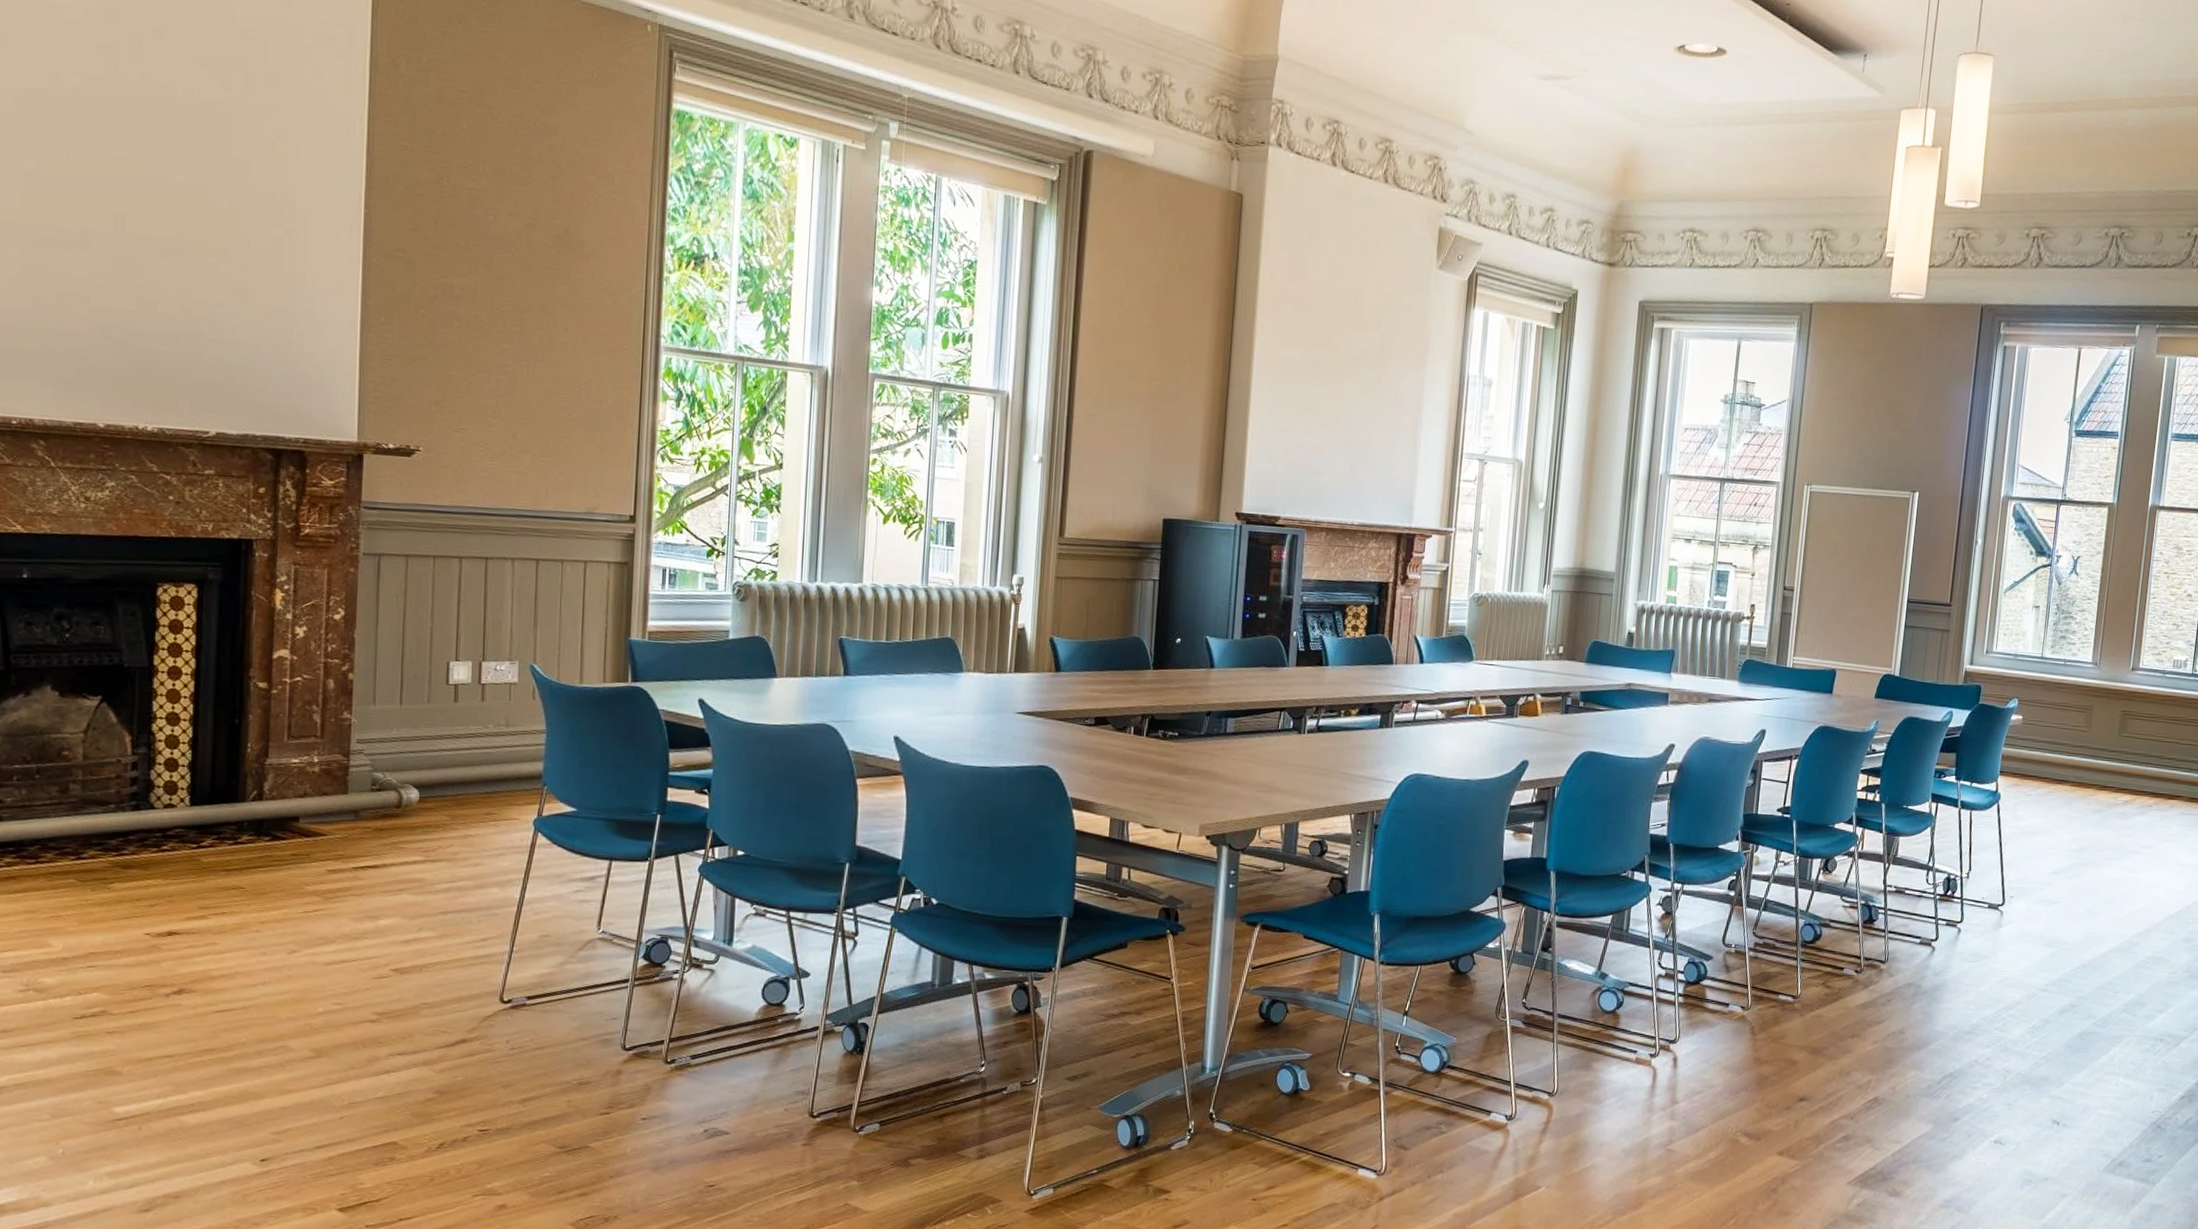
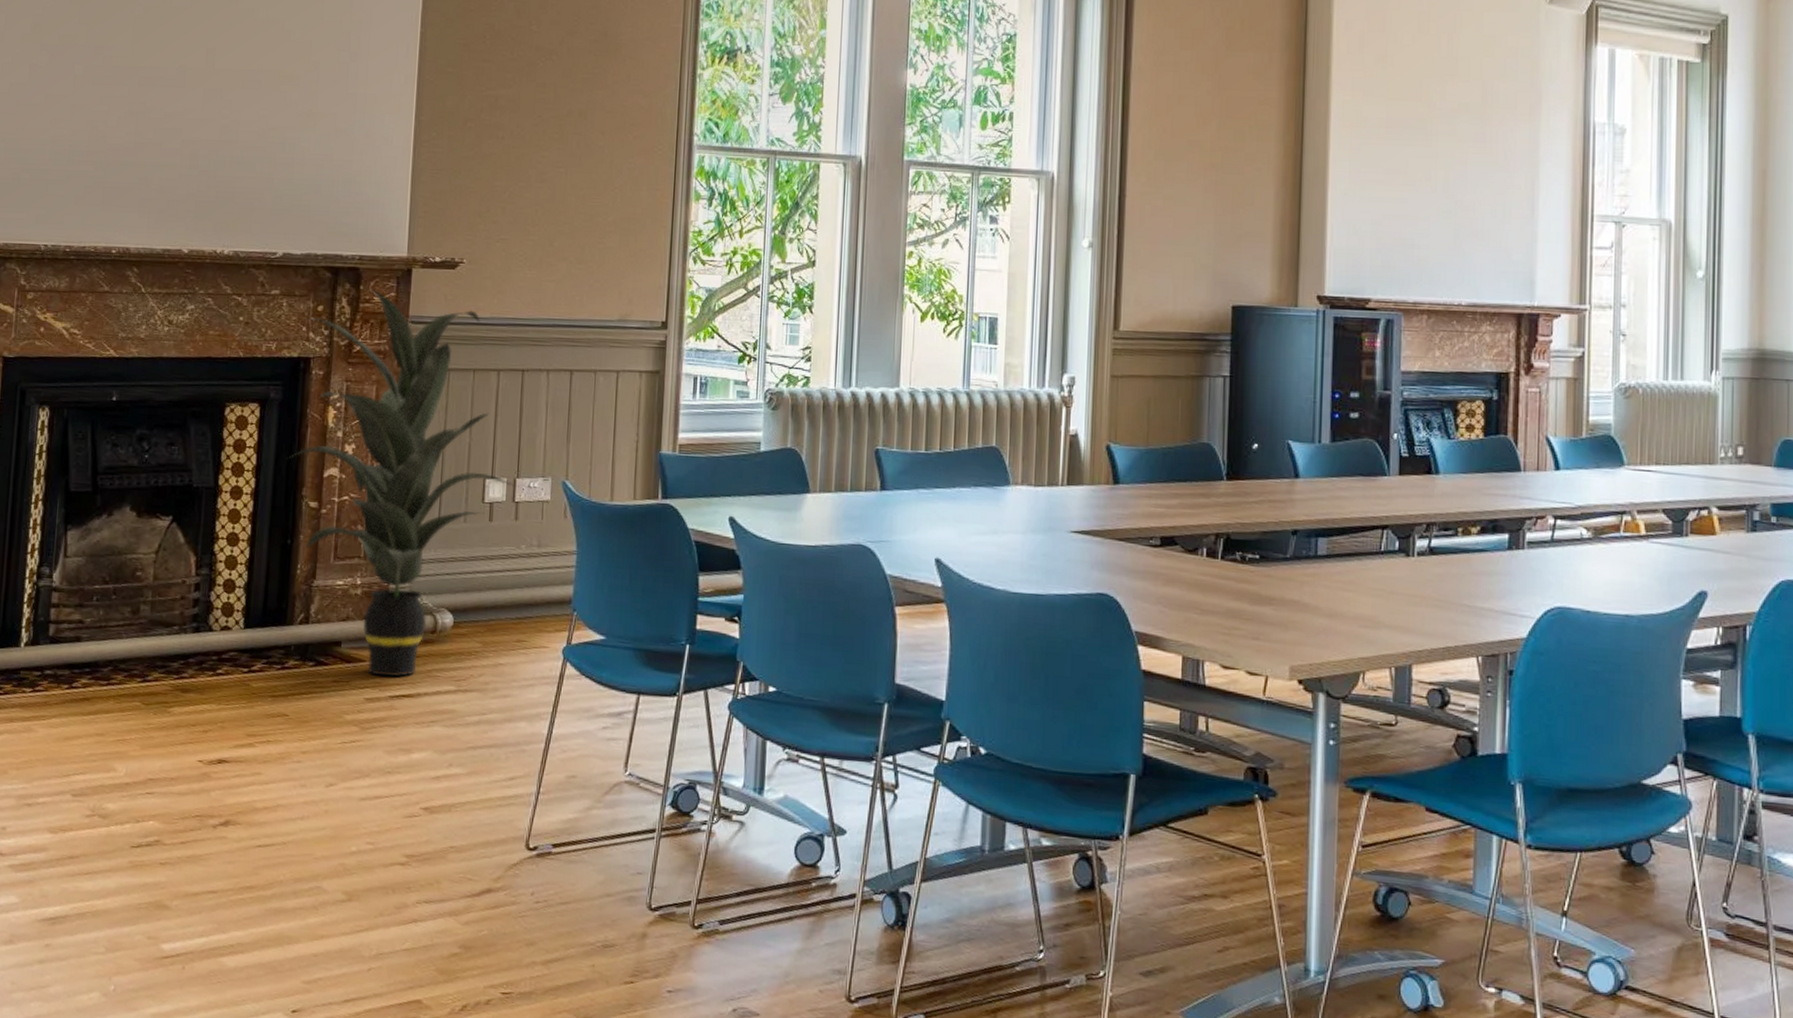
indoor plant: none [229,470,485,850] -> present [286,287,519,678]

